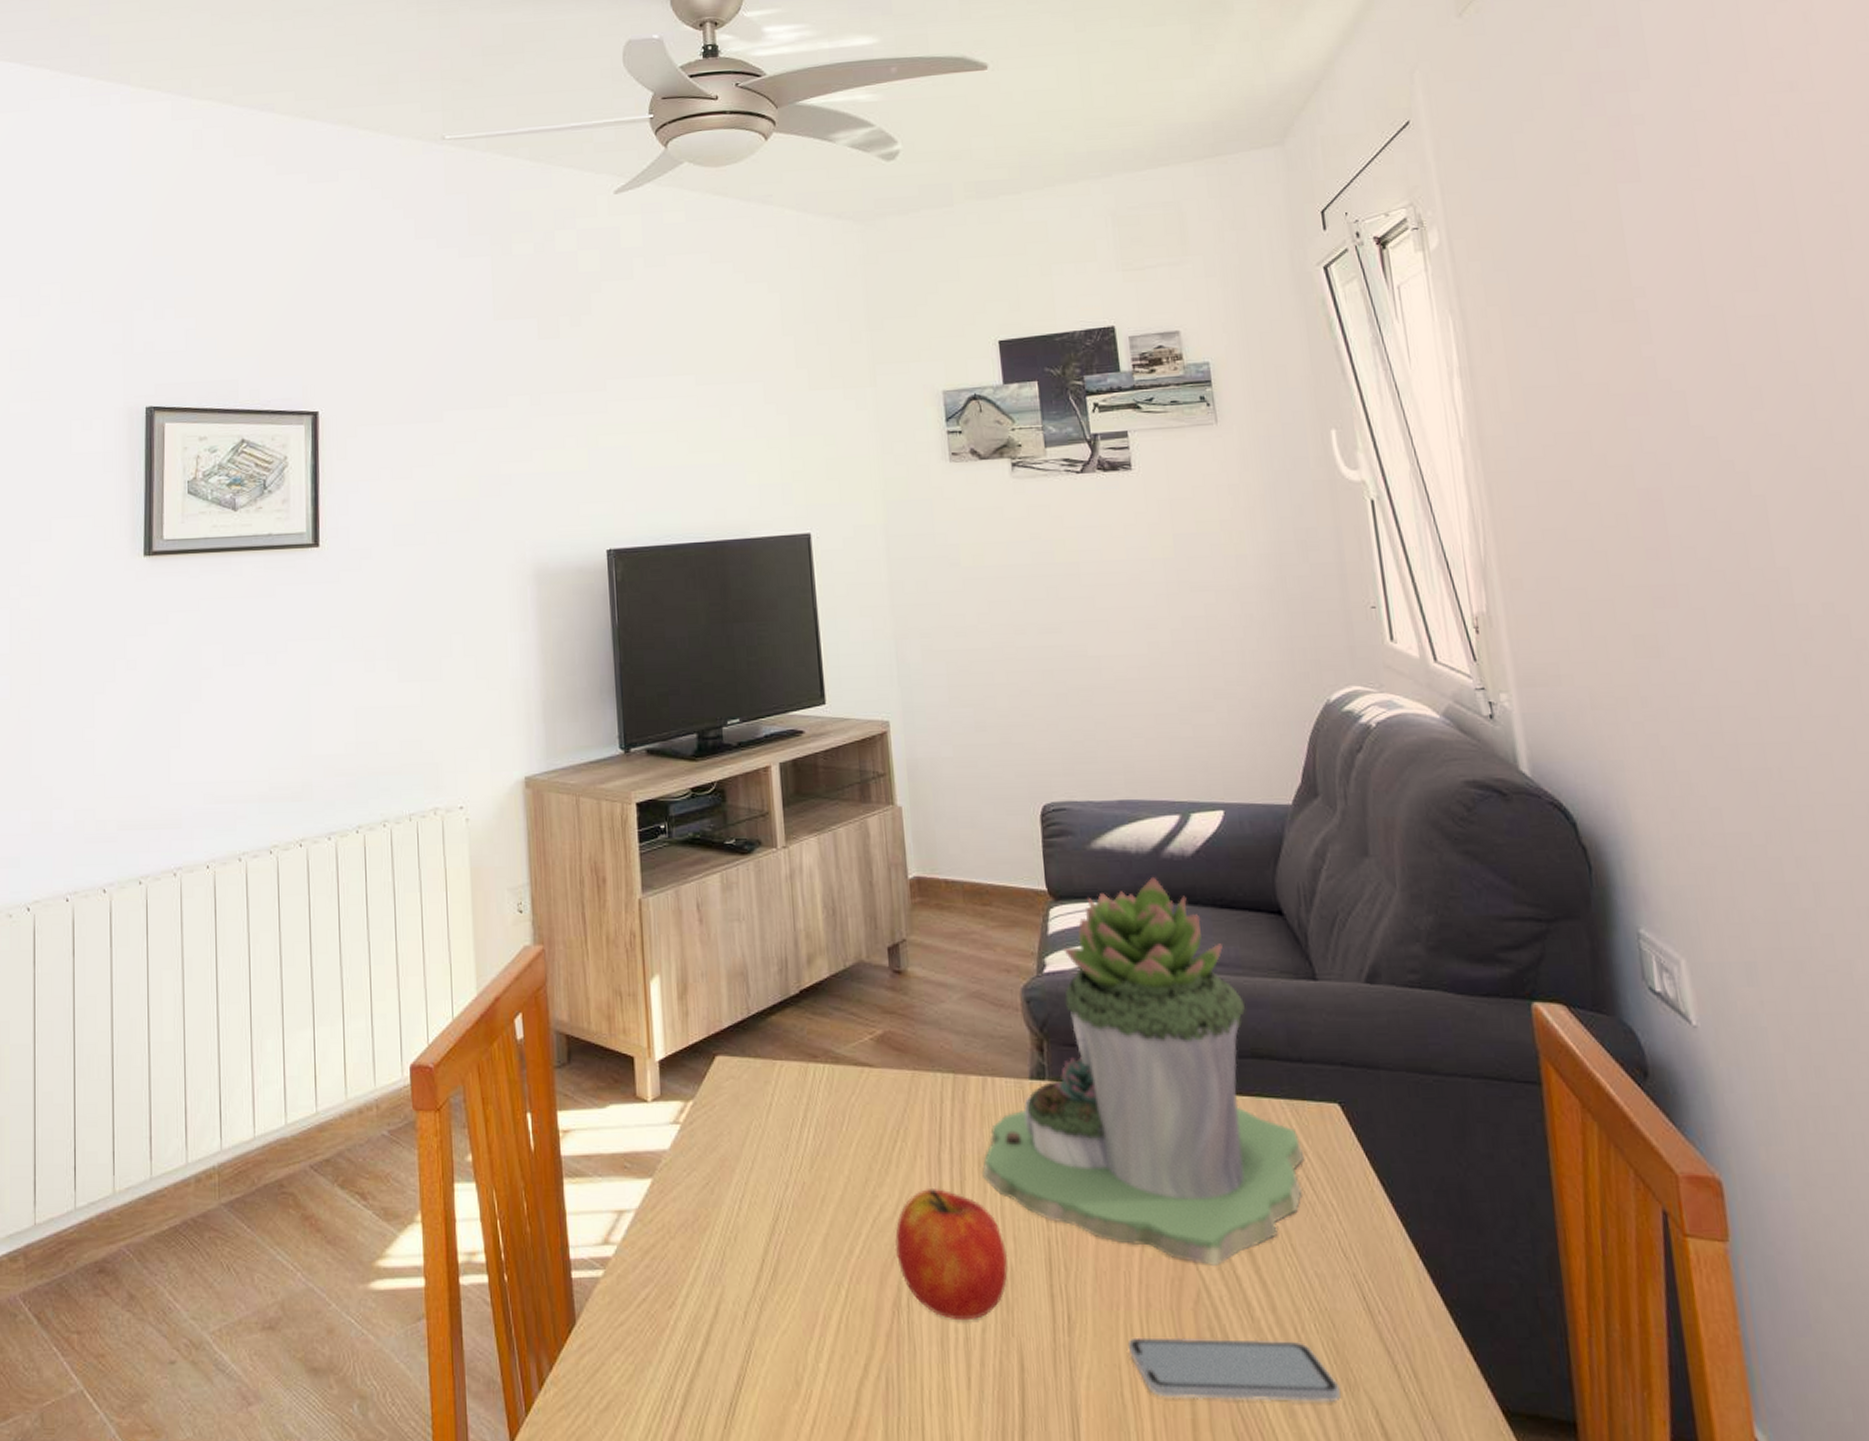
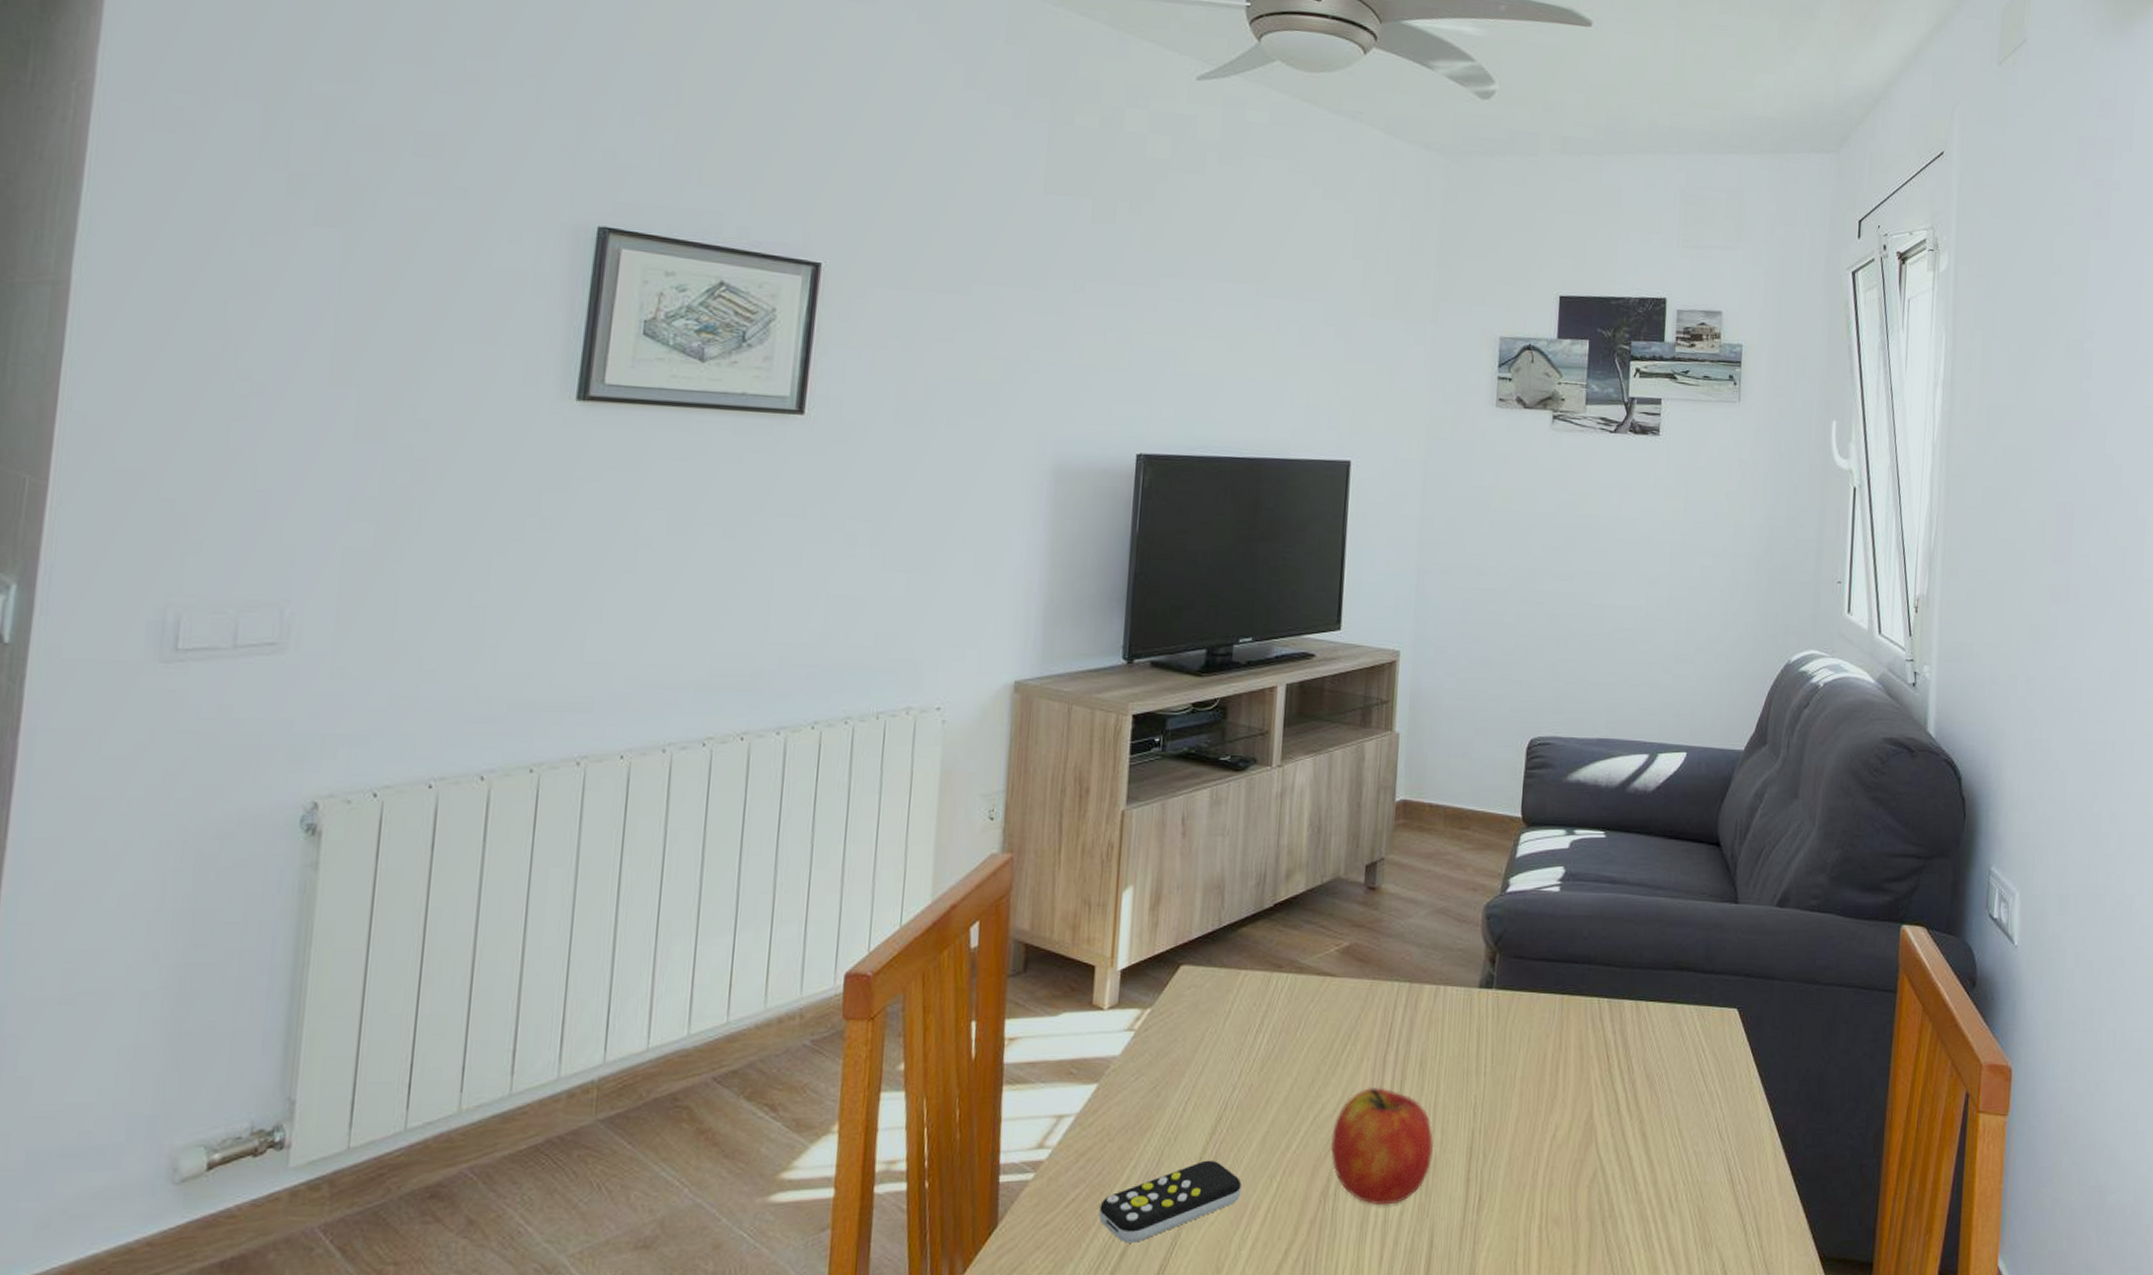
remote control: none [670,1262,810,1349] -> present [1099,1160,1242,1243]
succulent planter: present [982,876,1305,1267] -> none [1422,808,1702,1150]
smartphone: present [1129,1337,1341,1402] -> none [1528,1209,1697,1263]

